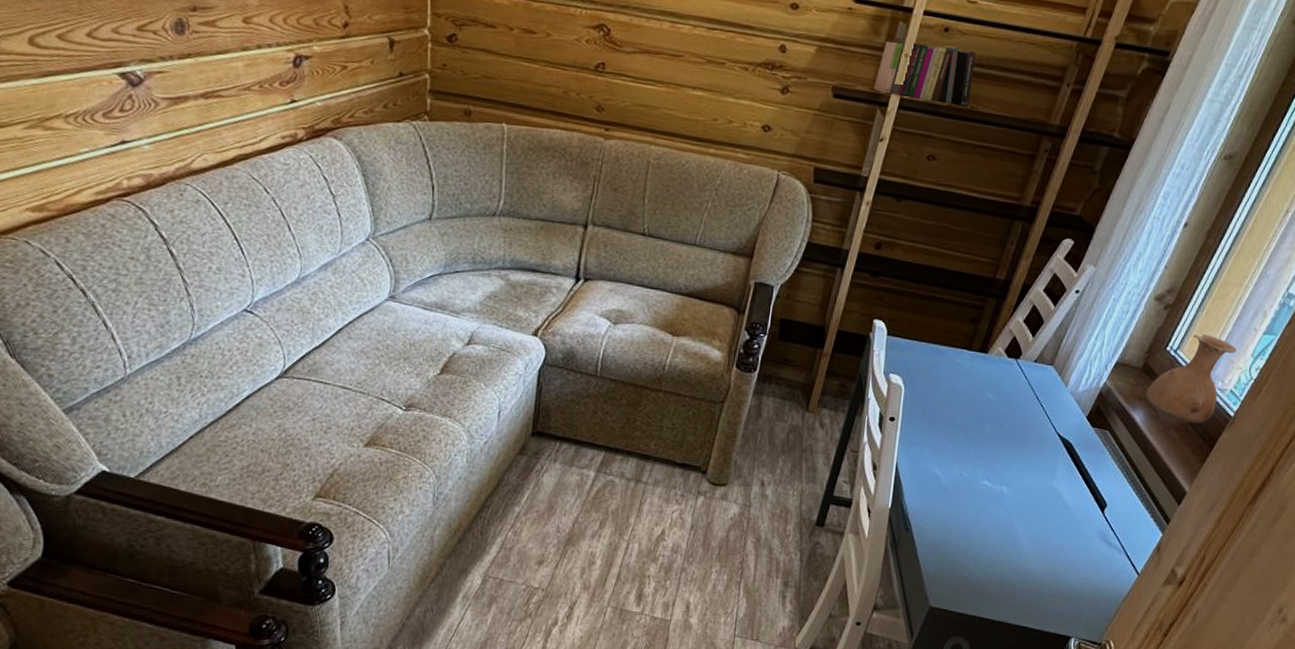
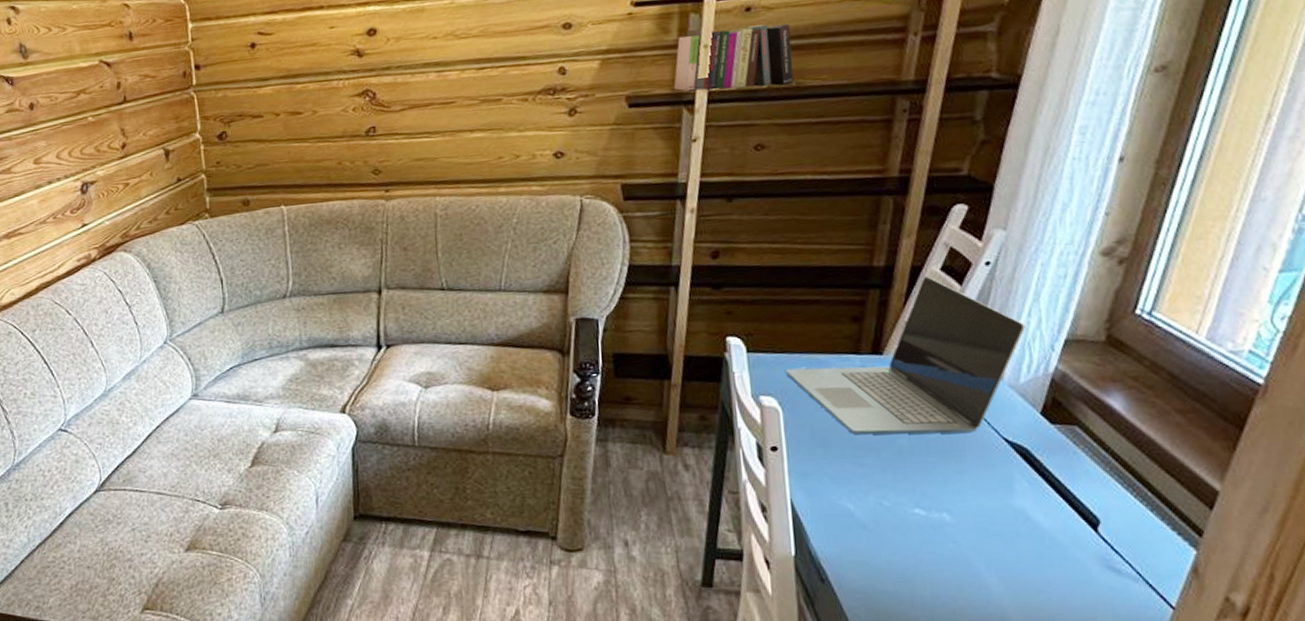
laptop: none [912,294,1092,427] -> present [784,275,1026,435]
vase: present [1145,334,1237,427] -> none [1119,286,1244,410]

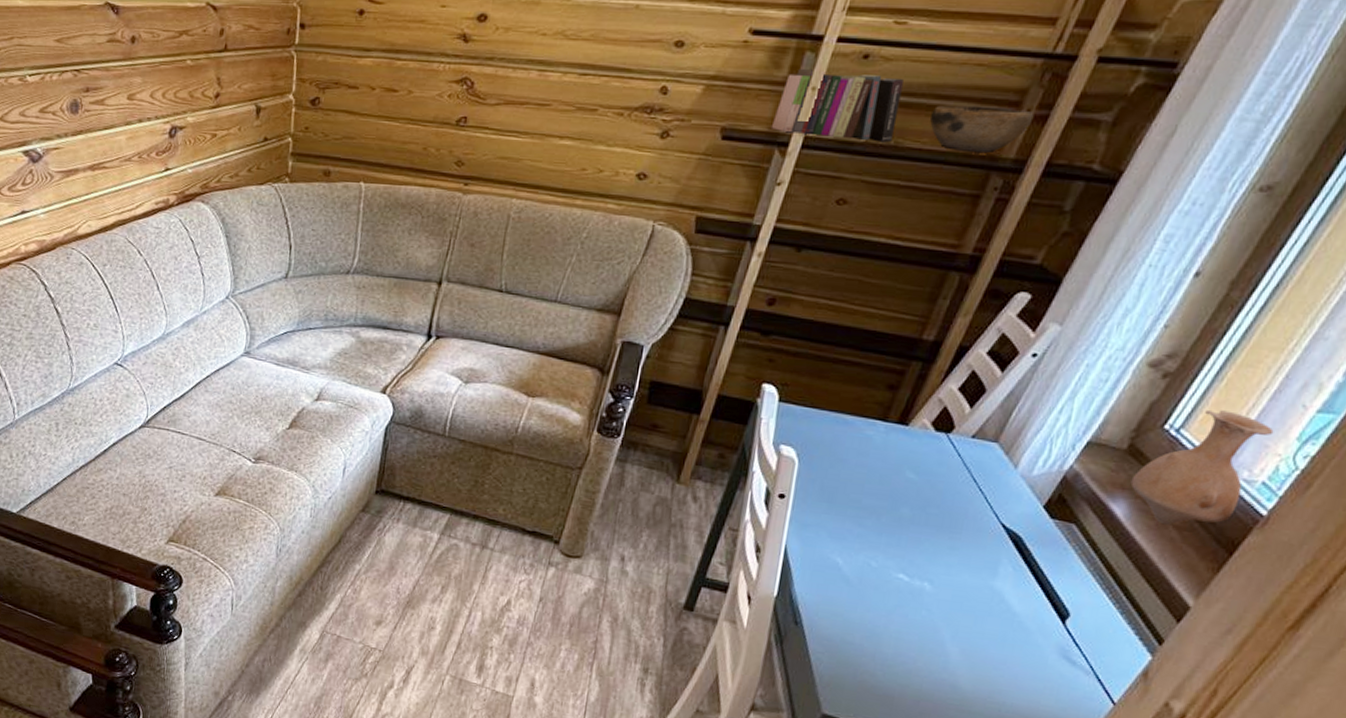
laptop: present [784,275,1026,435] -> none [810,357,1054,514]
decorative bowl: none [824,34,922,82] -> present [930,105,1034,154]
vase: none [1119,286,1244,410] -> present [1130,410,1274,524]

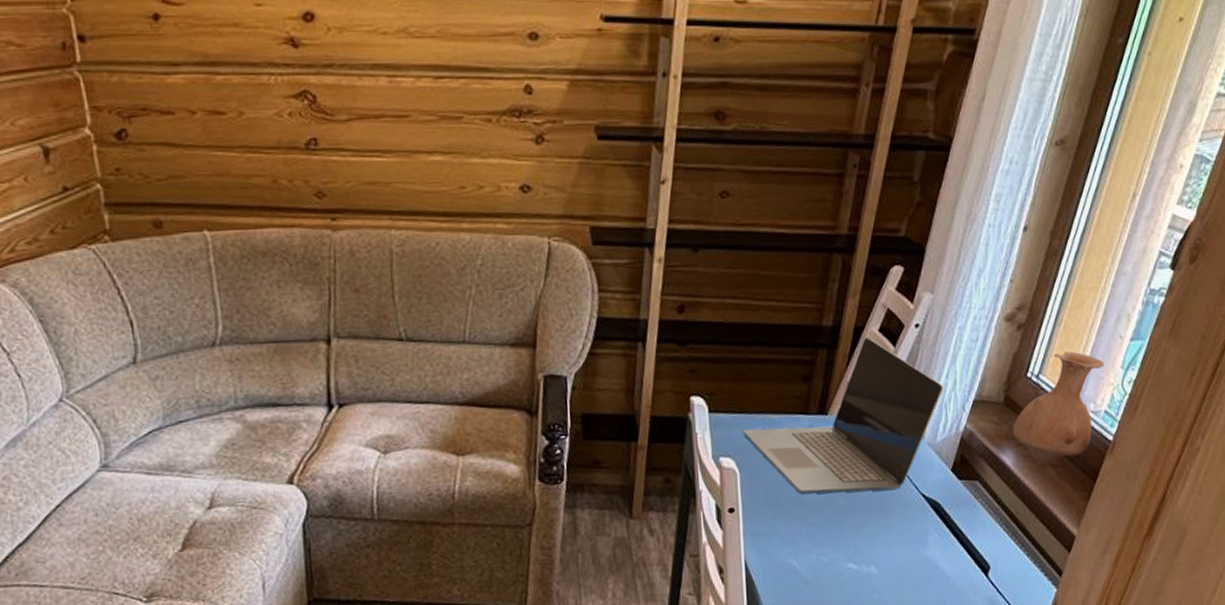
books: present [770,69,904,143] -> none [643,56,757,129]
laptop: none [810,357,1054,514] -> present [742,336,944,495]
decorative bowl: present [930,105,1034,154] -> none [786,83,873,132]

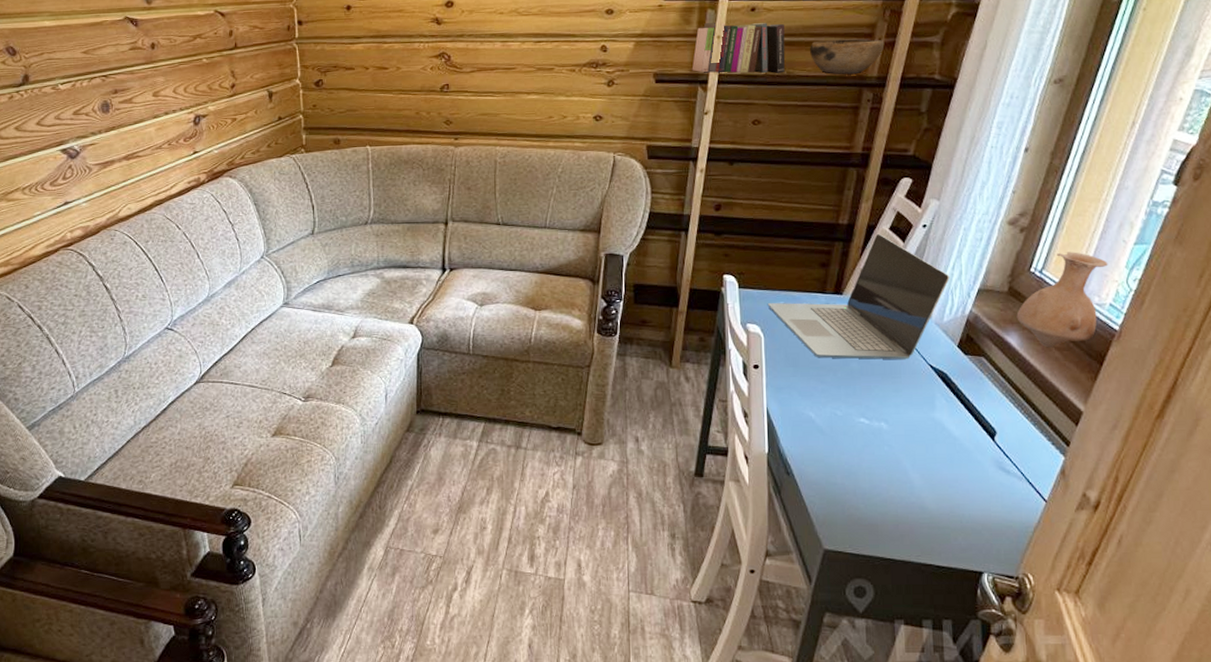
books: none [643,56,757,129] -> present [691,23,785,74]
decorative bowl: none [786,83,873,132] -> present [810,39,885,75]

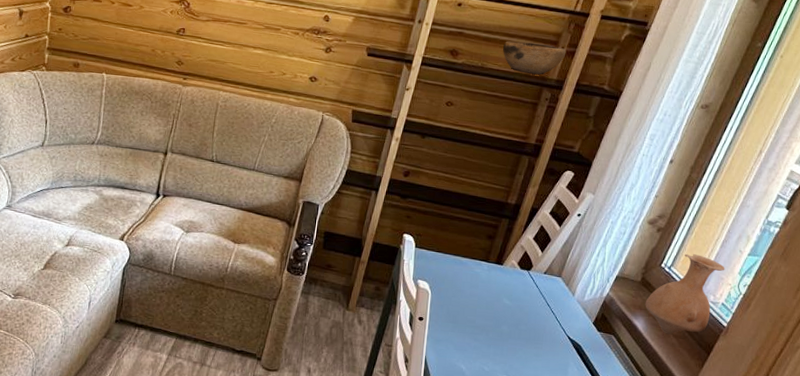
books: present [691,23,785,74] -> none [400,10,484,64]
laptop: present [767,233,950,360] -> none [437,216,595,330]

